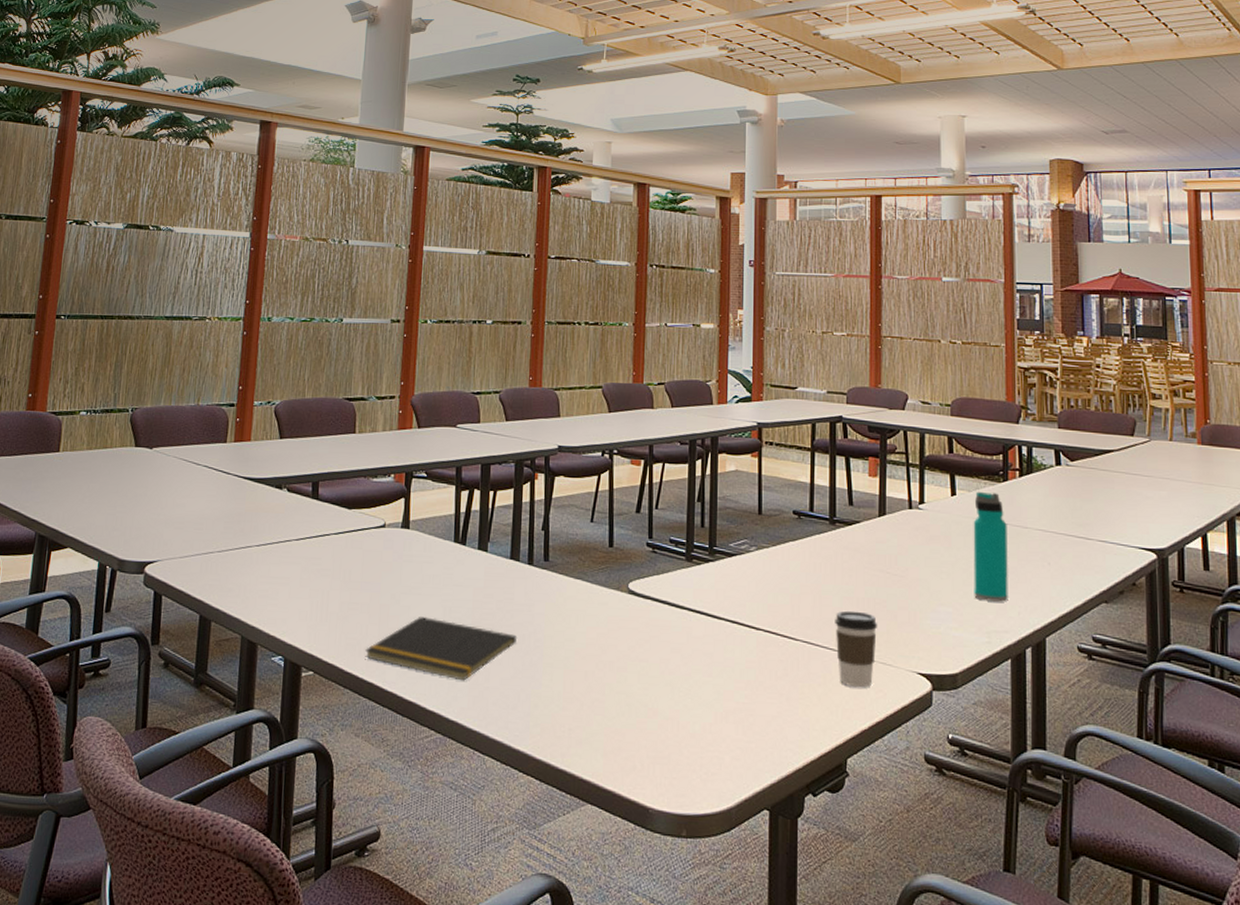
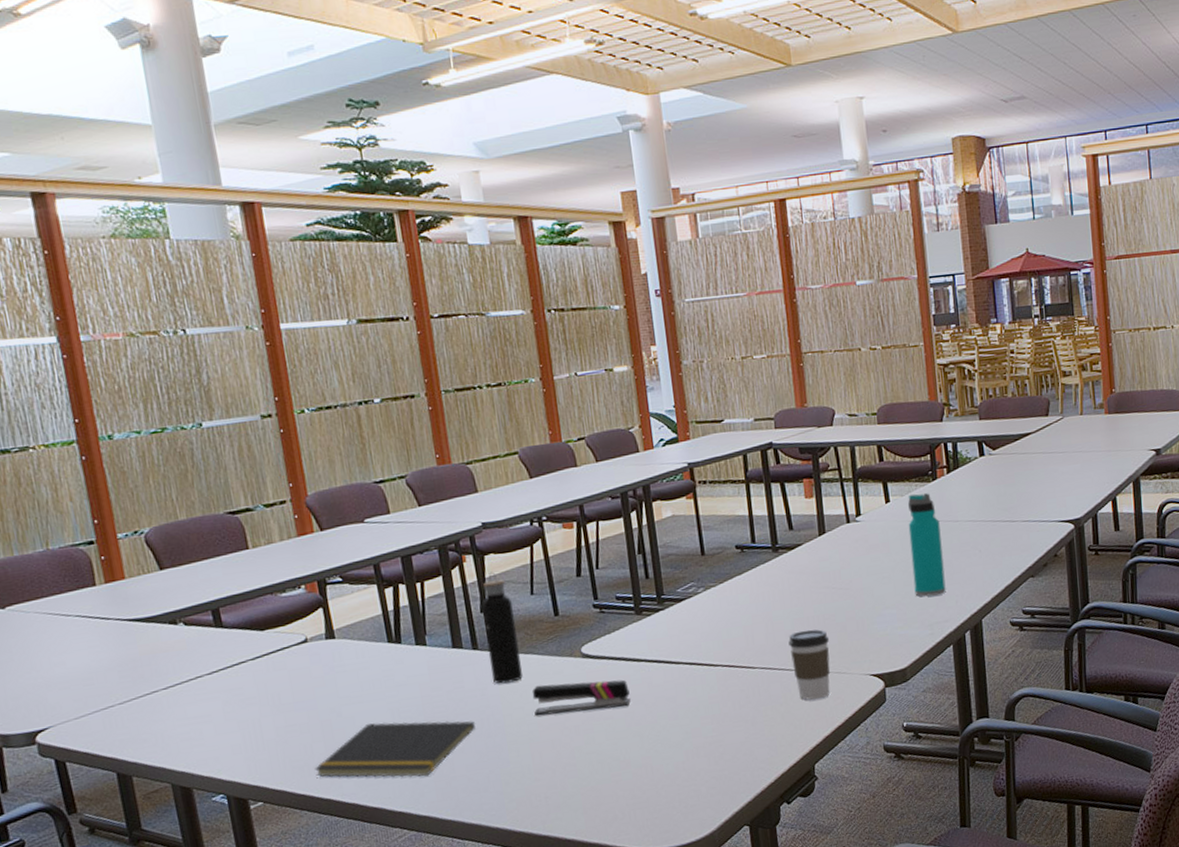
water bottle: none [540,493,572,604] -> present [481,571,523,684]
stapler: none [574,612,668,653] -> present [532,679,631,716]

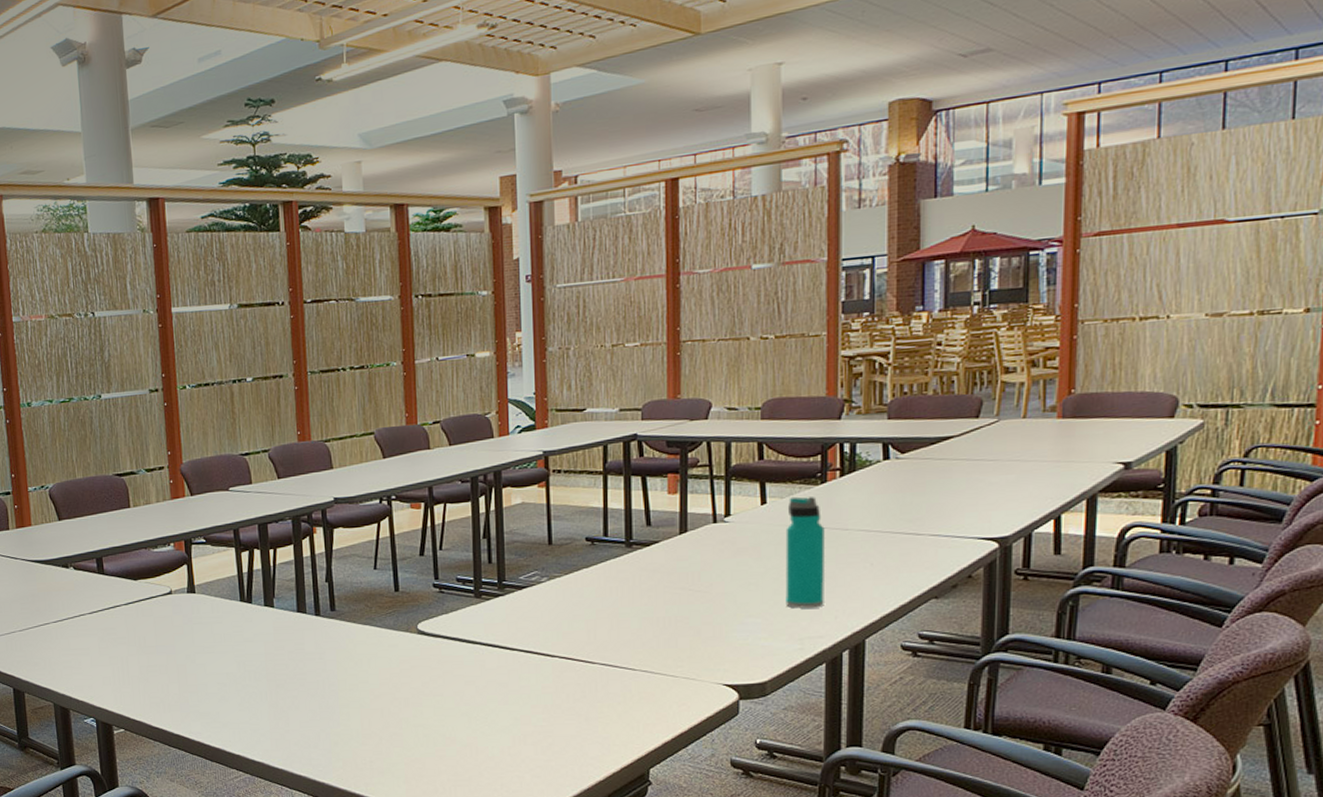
notepad: present [315,721,476,778] -> none [169,672,312,727]
water bottle: present [481,571,523,684] -> none [326,544,359,650]
stapler: present [532,679,631,716] -> none [366,655,462,686]
coffee cup: present [788,629,830,700] -> none [634,630,679,703]

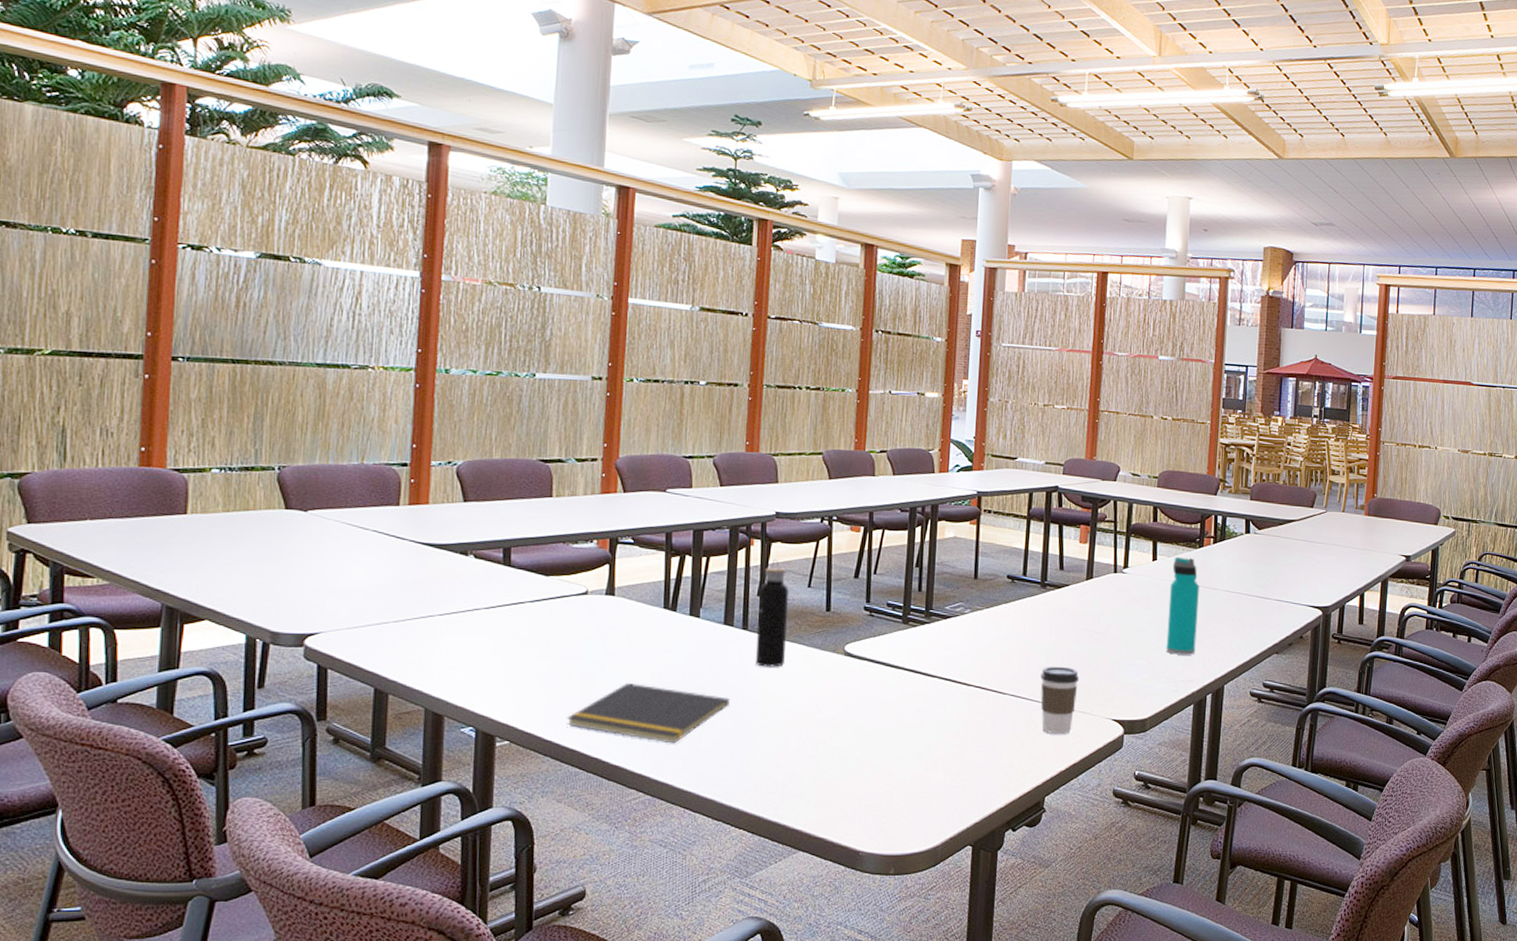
notepad: none [169,672,312,727] -> present [567,683,731,744]
water bottle: none [326,544,359,650] -> present [755,559,789,667]
coffee cup: none [634,630,679,703] -> present [1040,666,1079,735]

